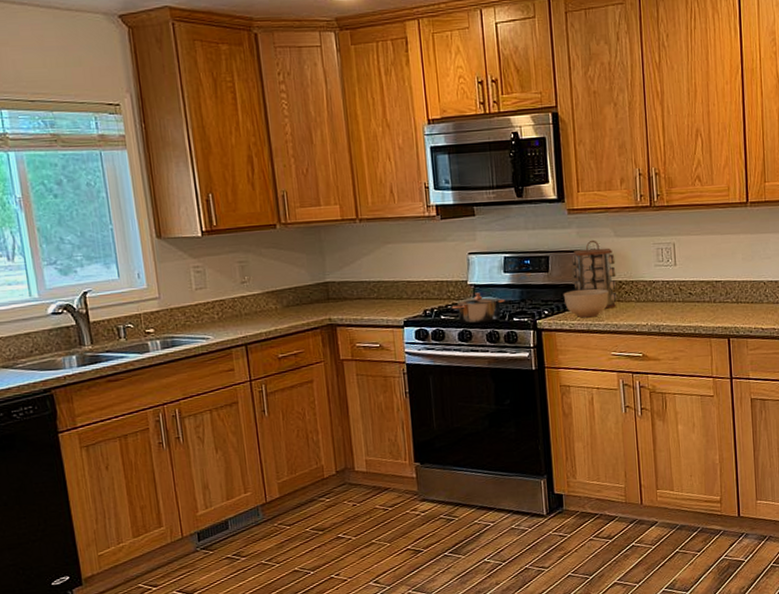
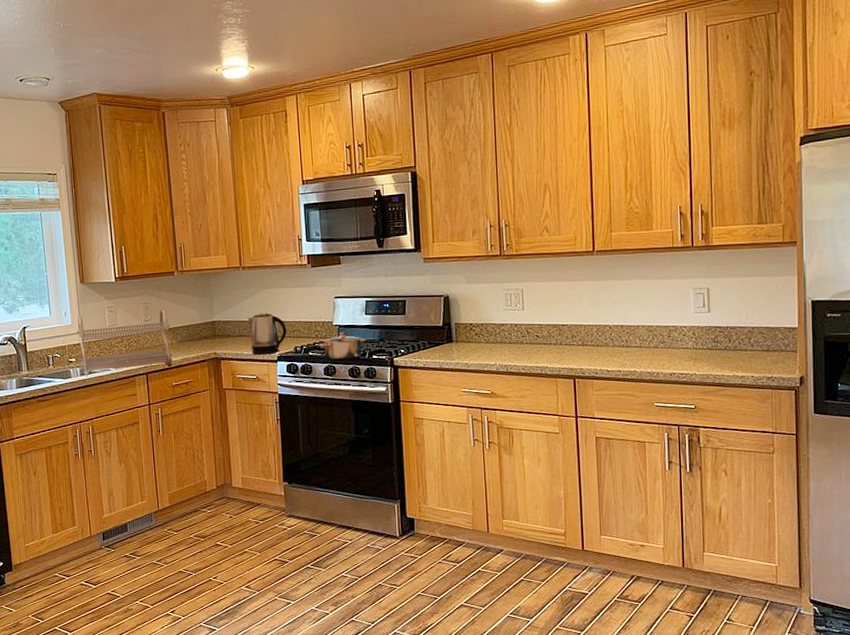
dish rack: none [154,266,278,349] -> present [77,307,173,375]
kettle: none [368,271,415,320] -> present [248,312,287,355]
bowl: present [563,288,609,318] -> none [418,330,460,357]
spice rack: present [572,240,618,309] -> none [426,286,469,349]

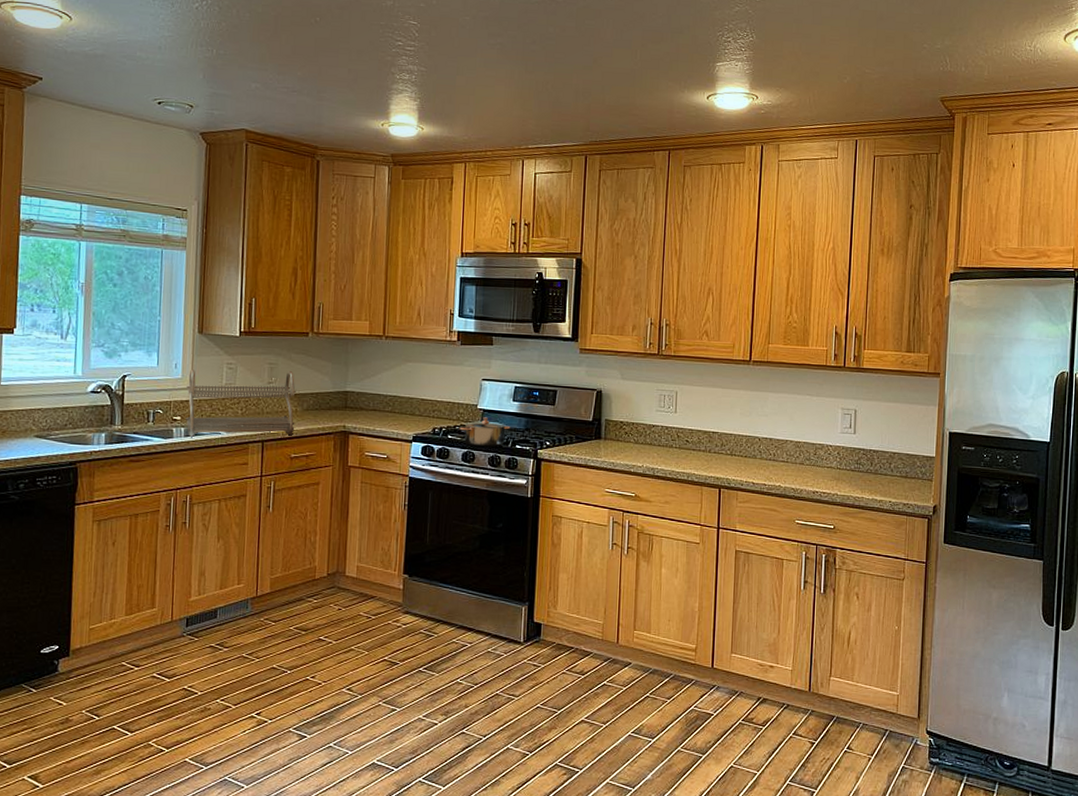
kettle: present [248,312,287,355] -> none [384,387,427,433]

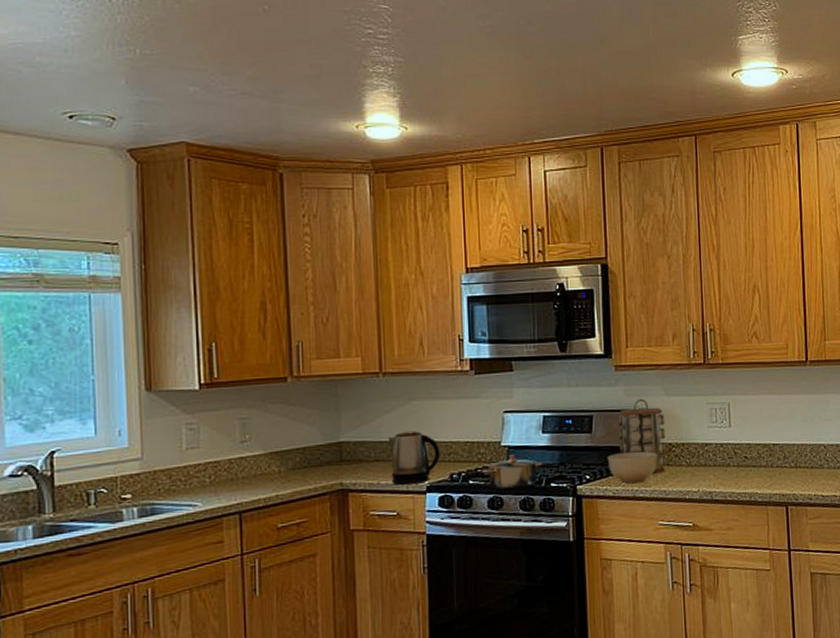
dish rack: present [186,369,296,437] -> none [136,424,280,517]
kettle: none [384,387,427,433] -> present [388,430,440,485]
bowl: none [566,425,609,453] -> present [607,451,658,484]
spice rack: none [577,379,619,447] -> present [618,398,667,474]

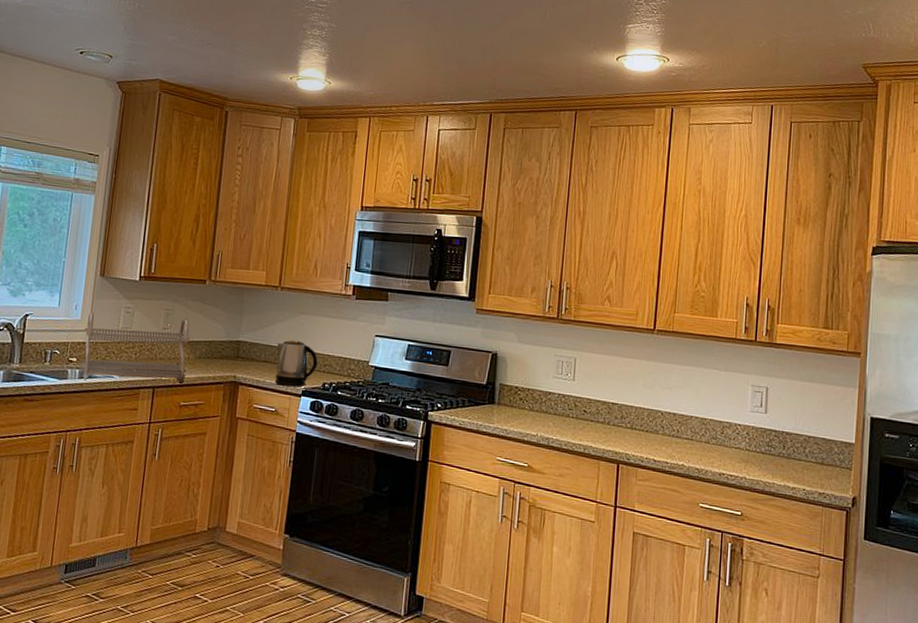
dish rack: none [136,424,280,517] -> present [81,311,190,383]
cooking pot: present [481,455,543,491] -> none [349,374,402,407]
bowl: present [607,451,658,484] -> none [458,387,504,419]
spice rack: present [618,398,667,474] -> none [470,341,515,413]

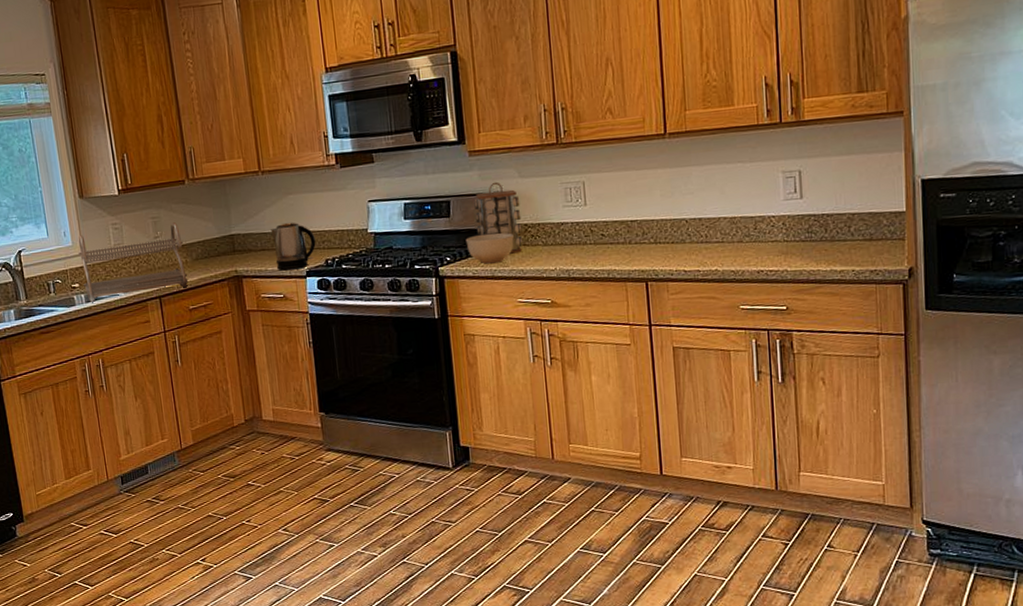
bowl: none [458,387,504,419] -> present [465,232,514,264]
spice rack: none [470,341,515,413] -> present [474,182,524,254]

